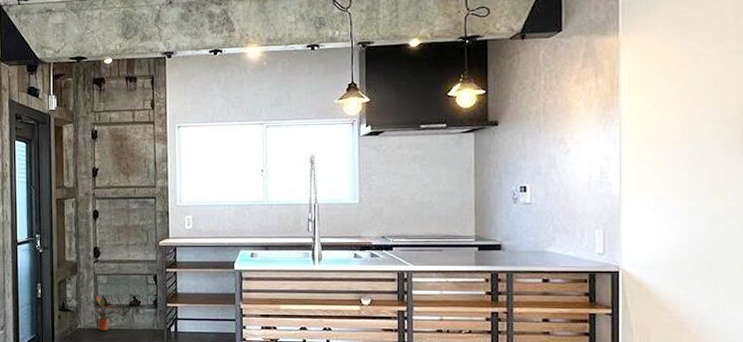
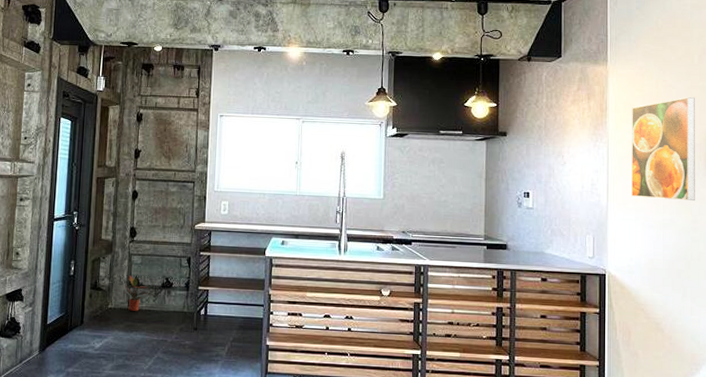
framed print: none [650,63,730,185] -> present [631,96,695,202]

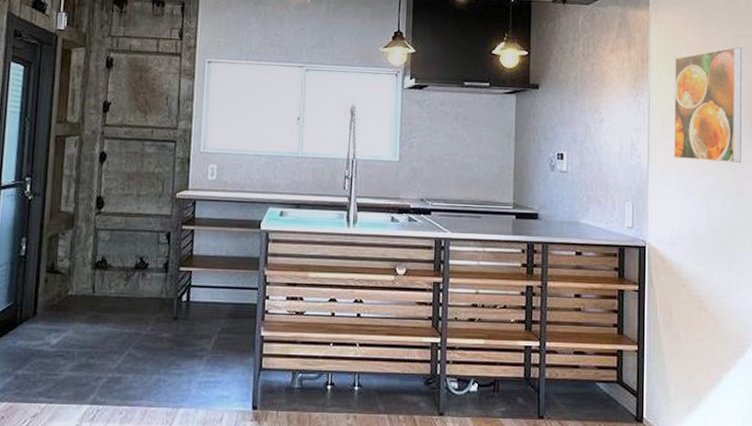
potted plant: present [123,275,149,311] -> none [87,255,119,299]

